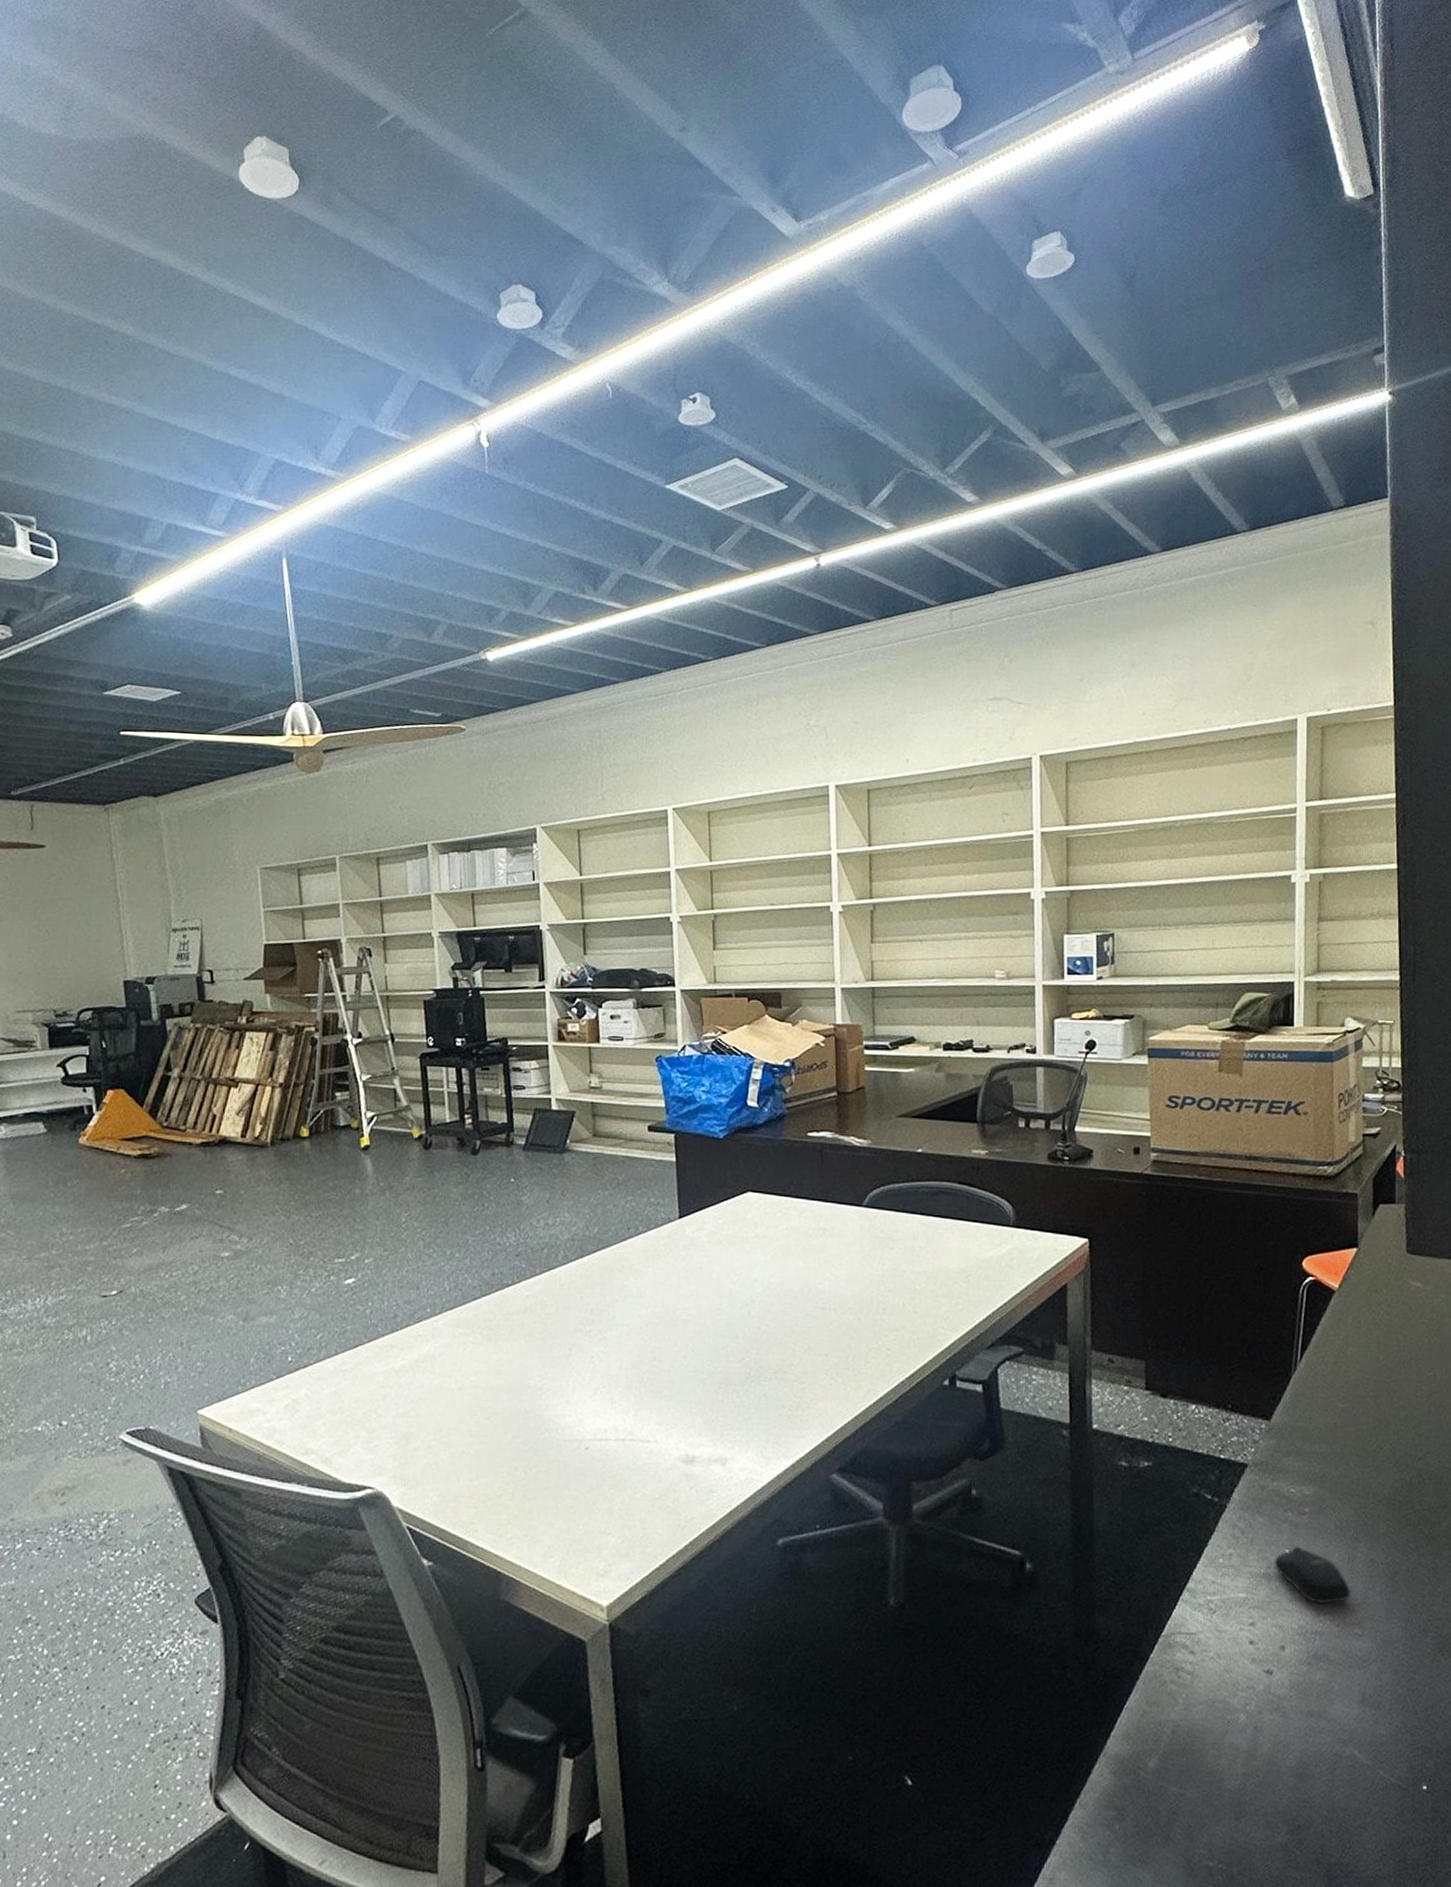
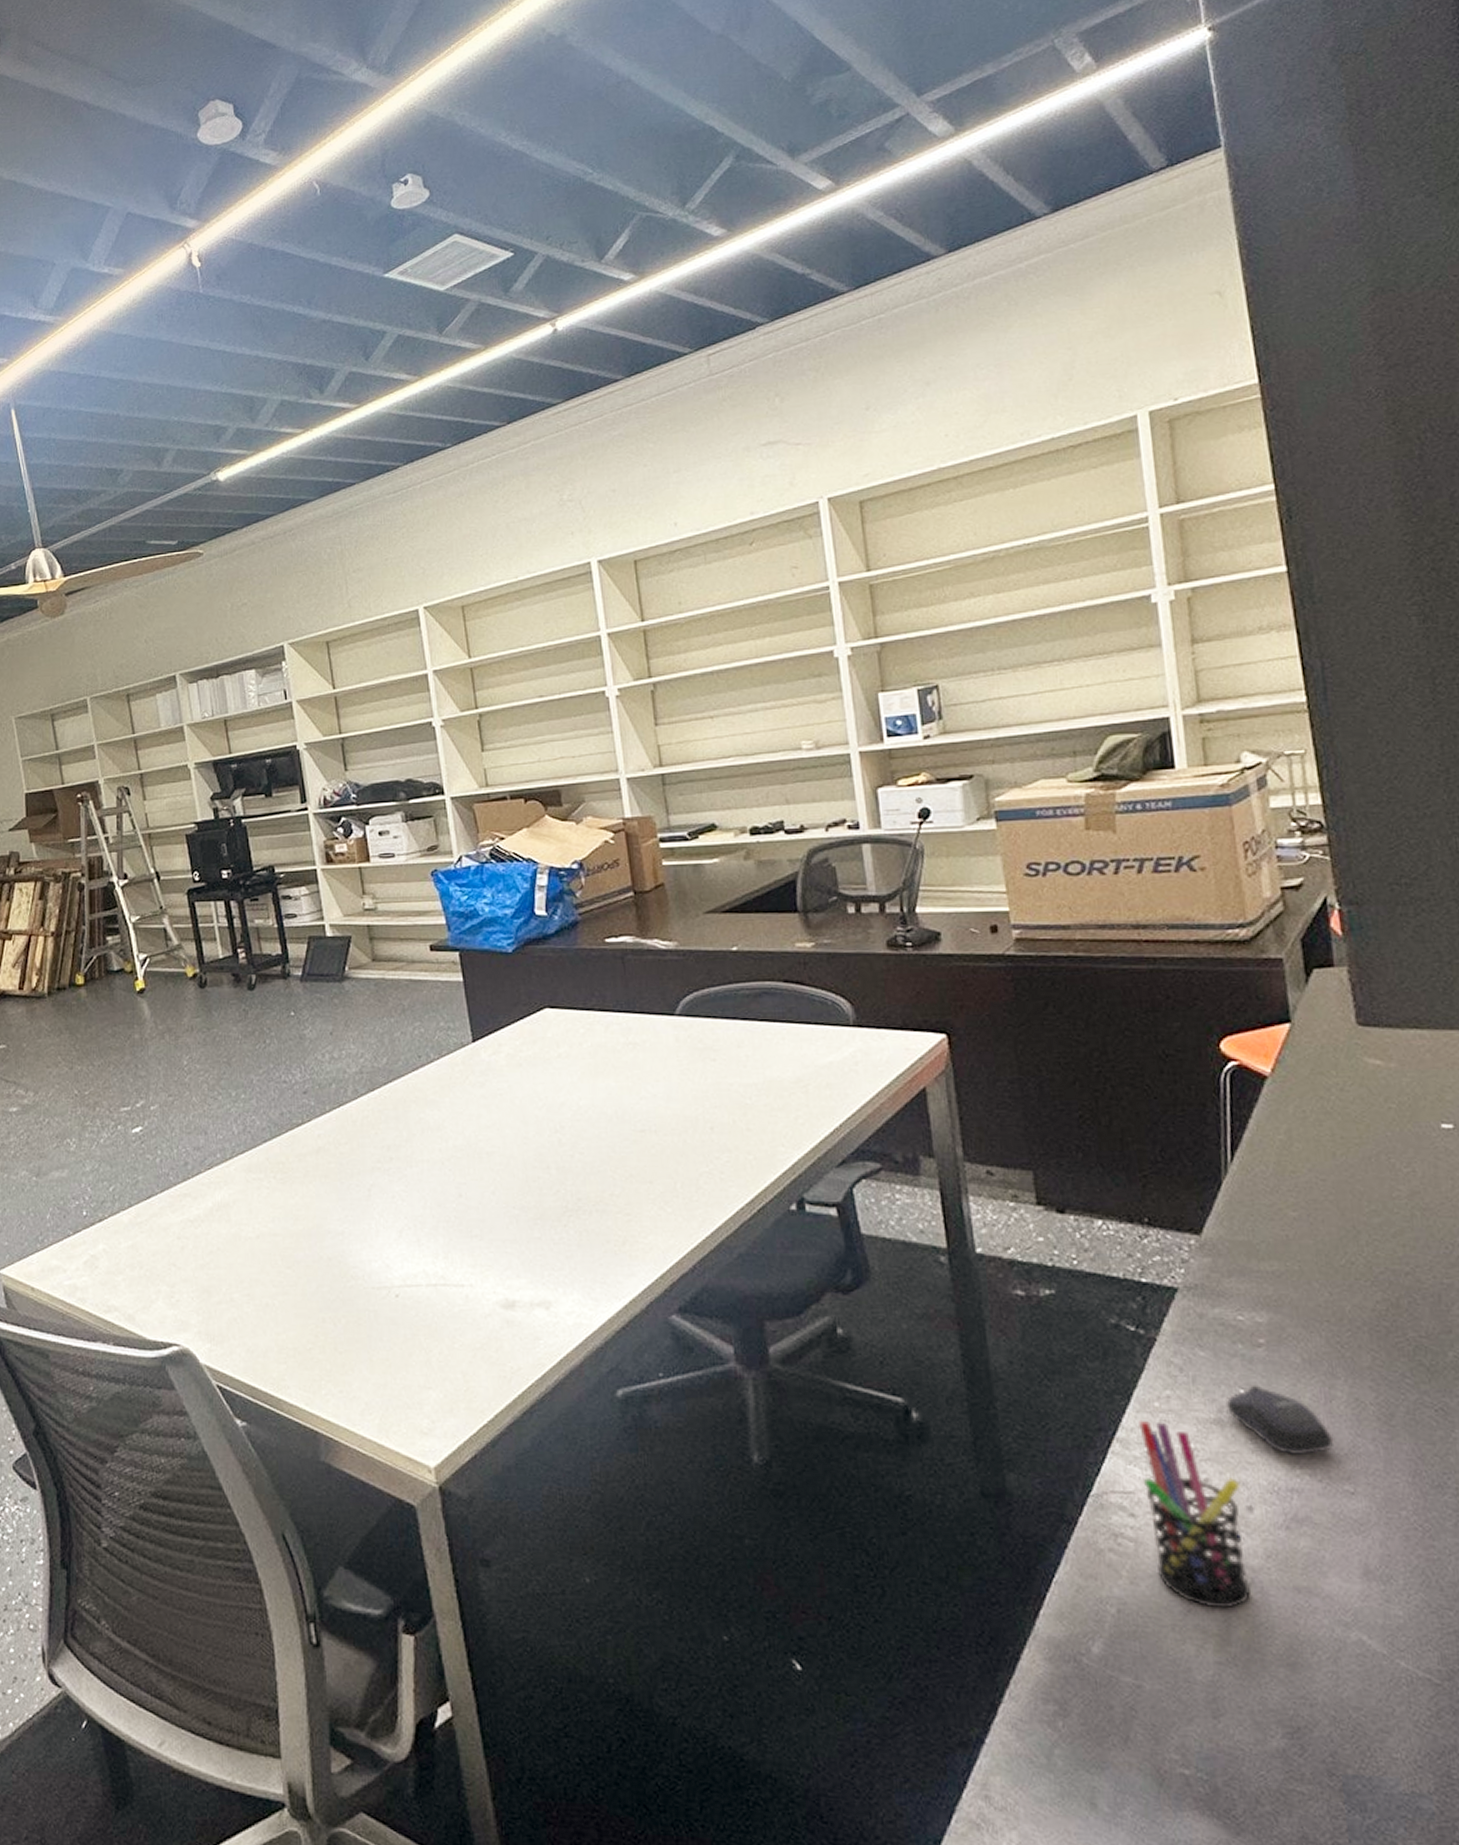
pen holder: none [1203,1573,1278,1730] -> present [1138,1419,1251,1609]

